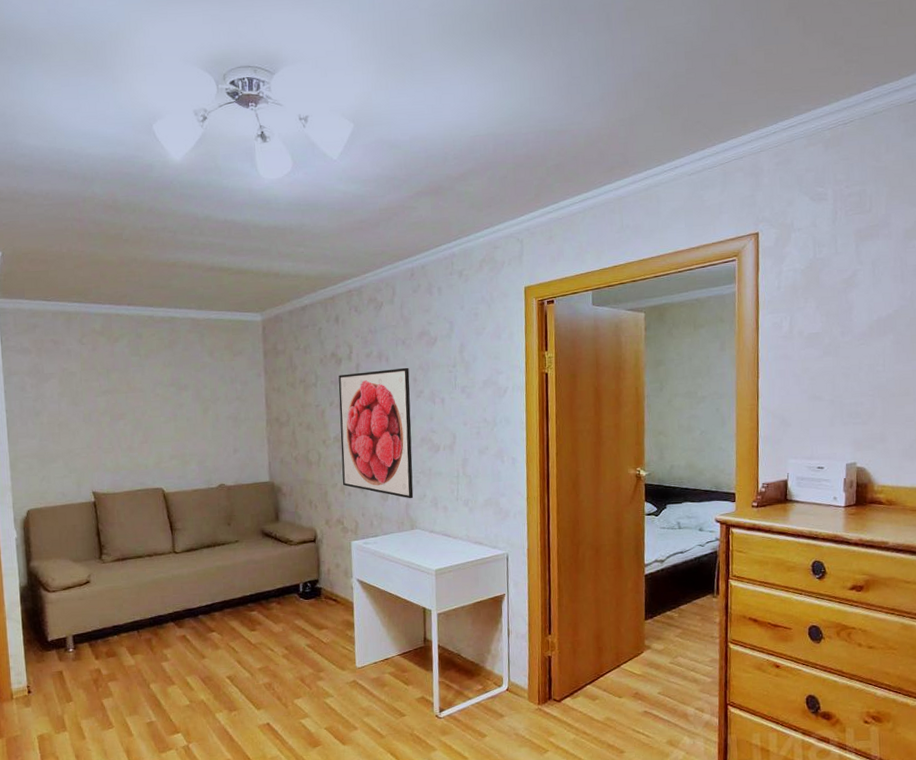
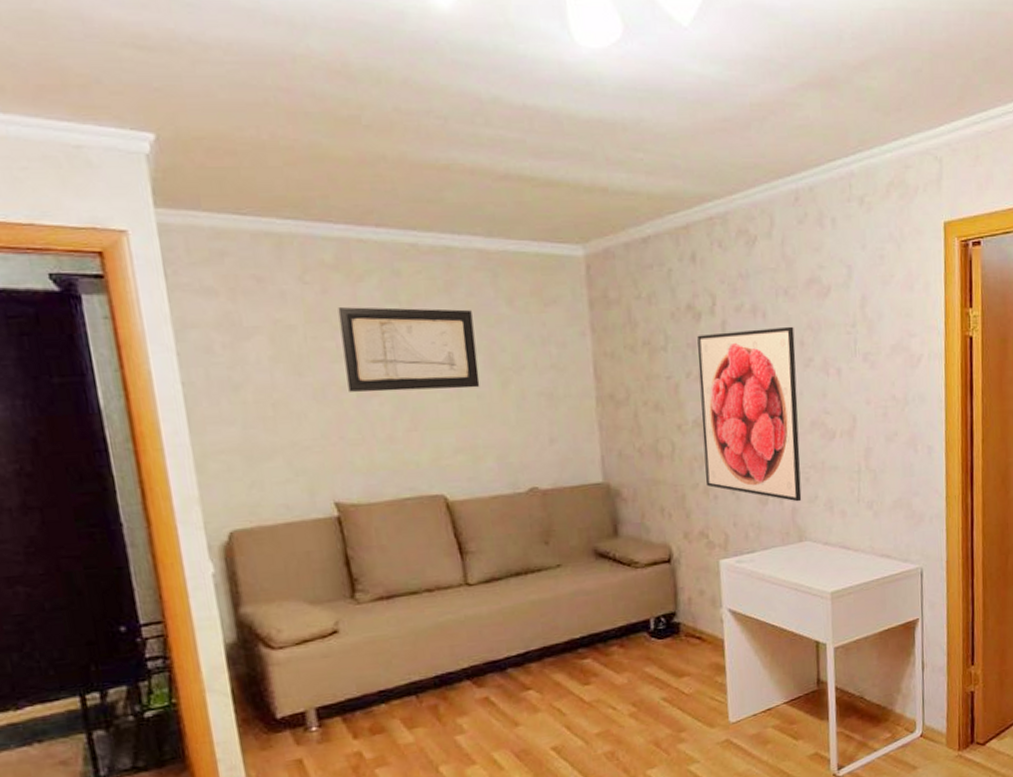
wall art: none [102,359,189,417] -> present [338,307,480,392]

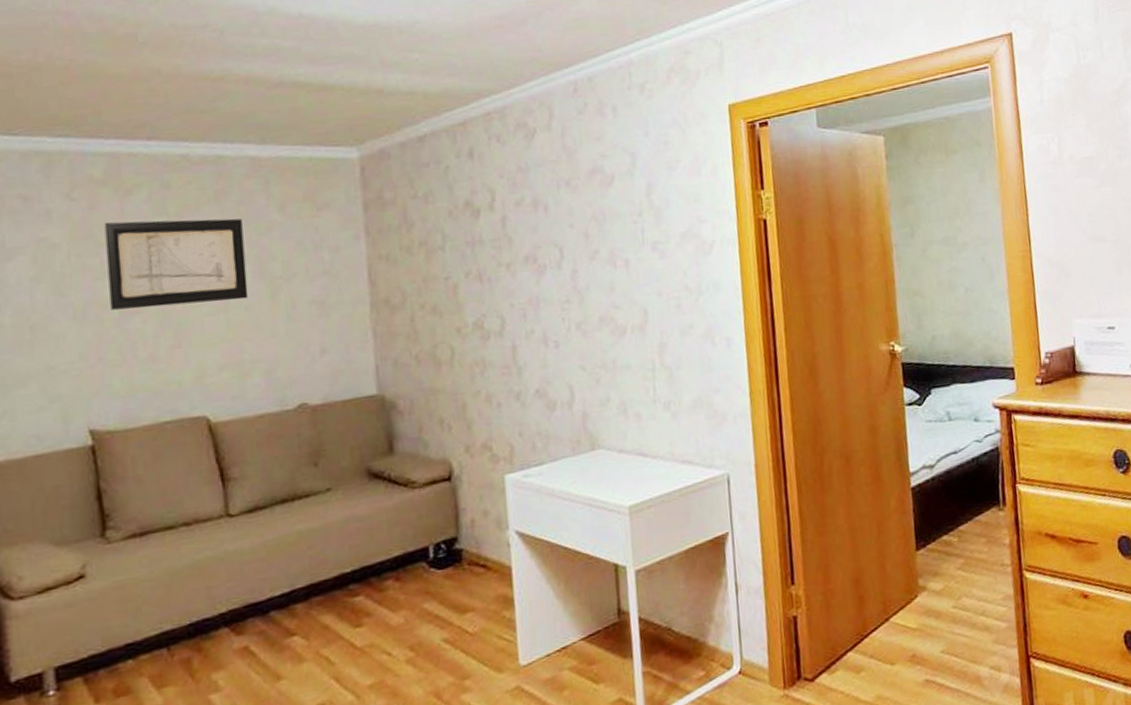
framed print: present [697,326,802,502] -> none [476,218,593,406]

